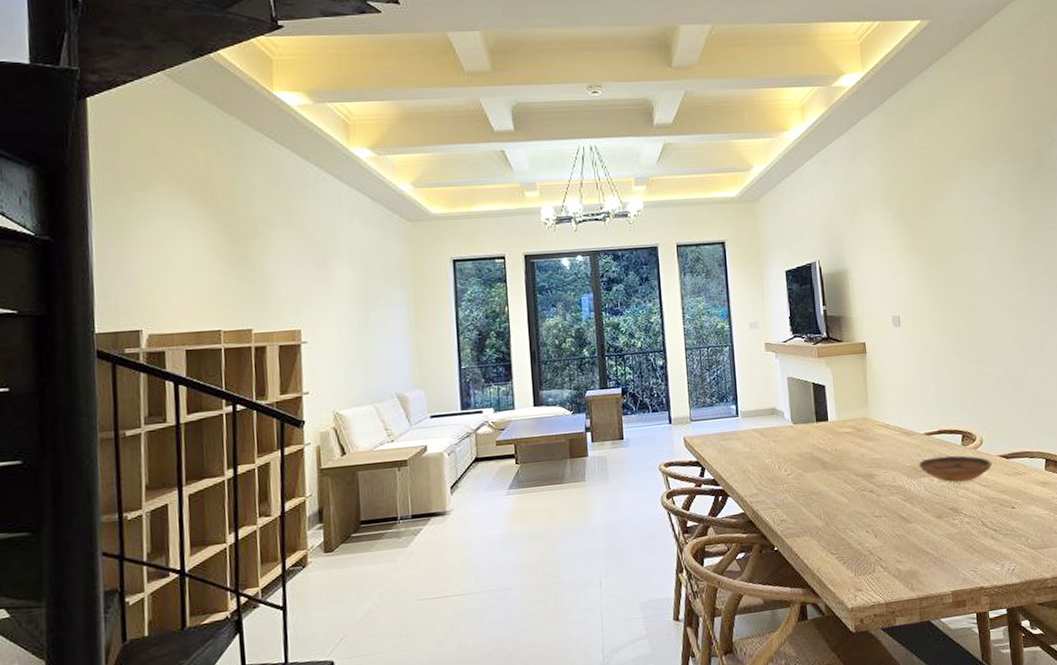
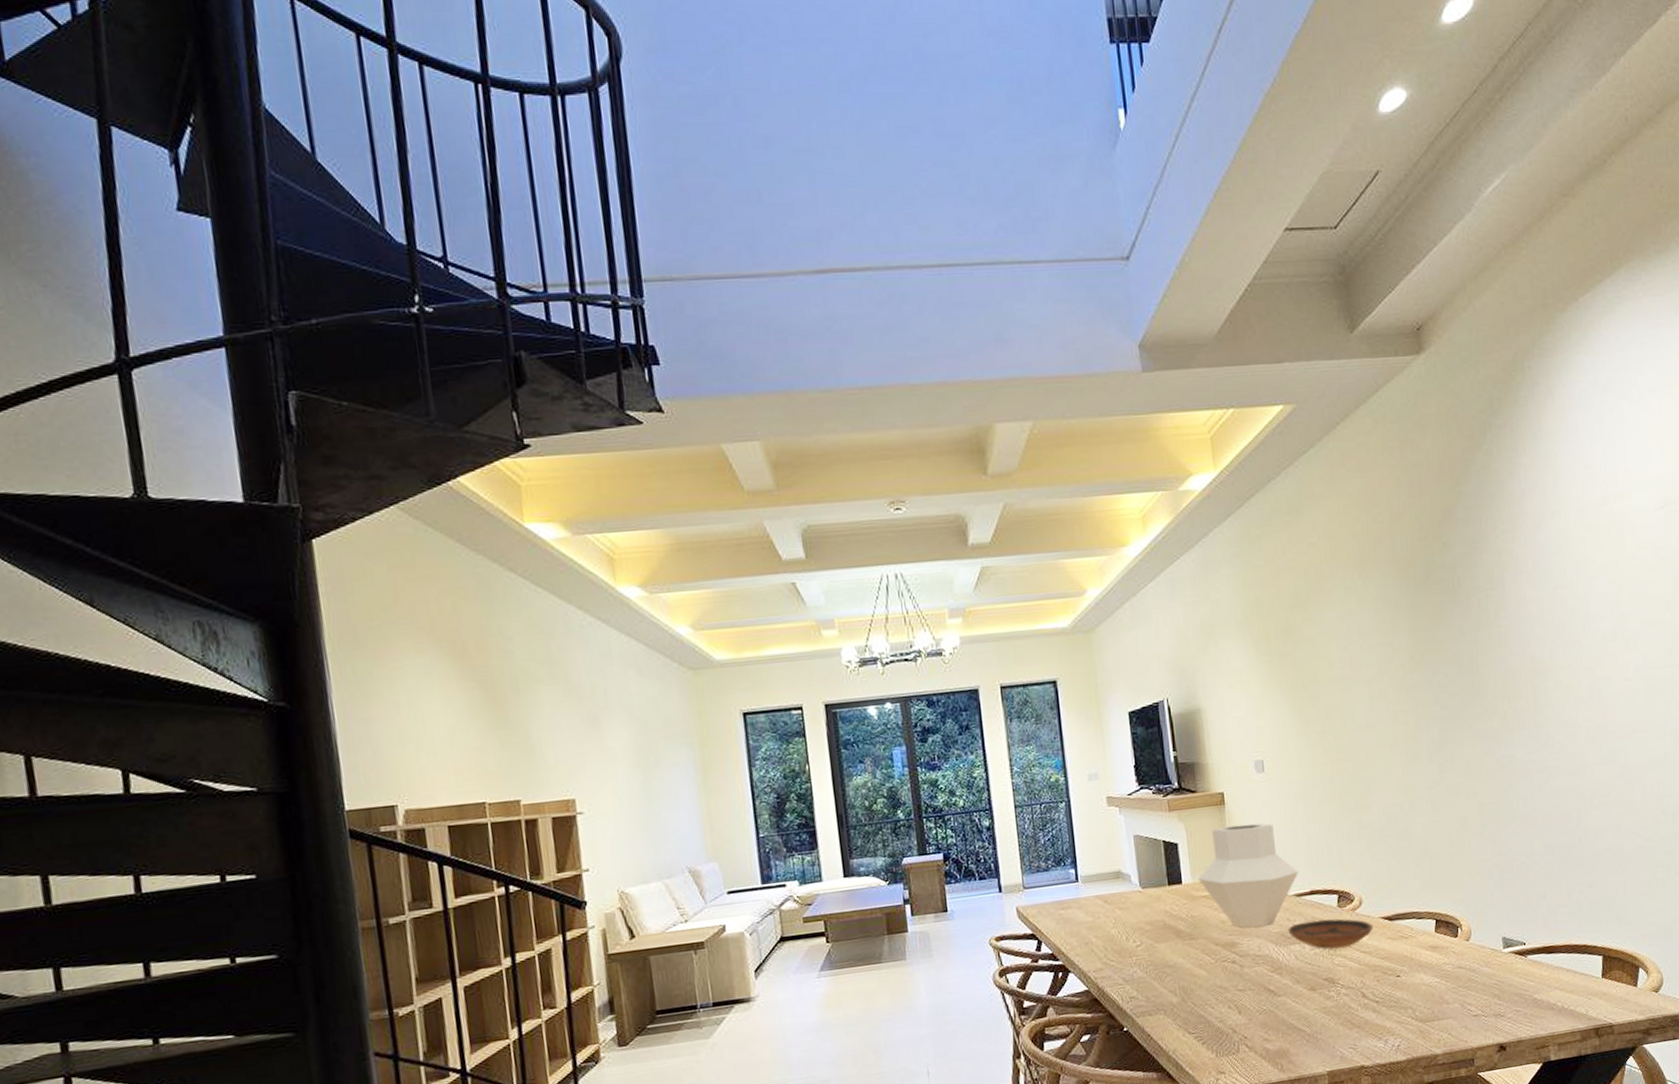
vase: none [842,370,929,462] -> present [1198,823,1299,929]

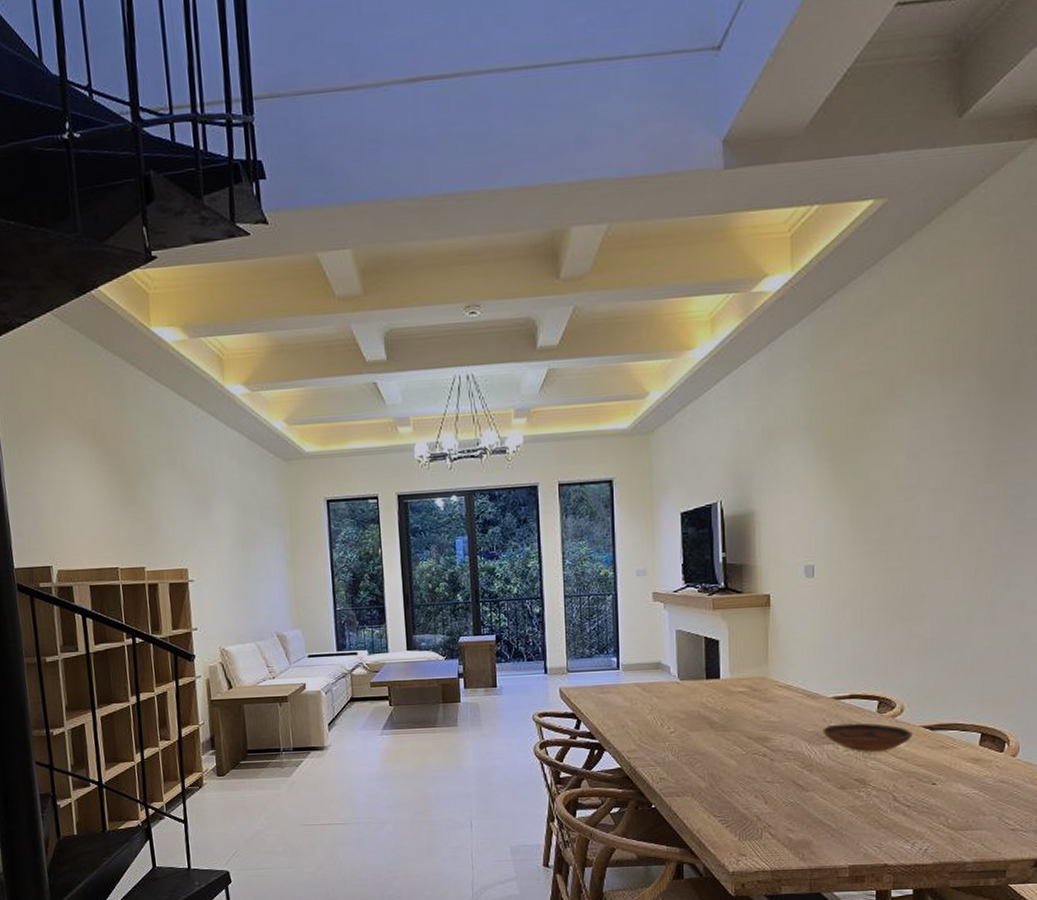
vase: present [1198,823,1299,929] -> none [736,626,841,726]

